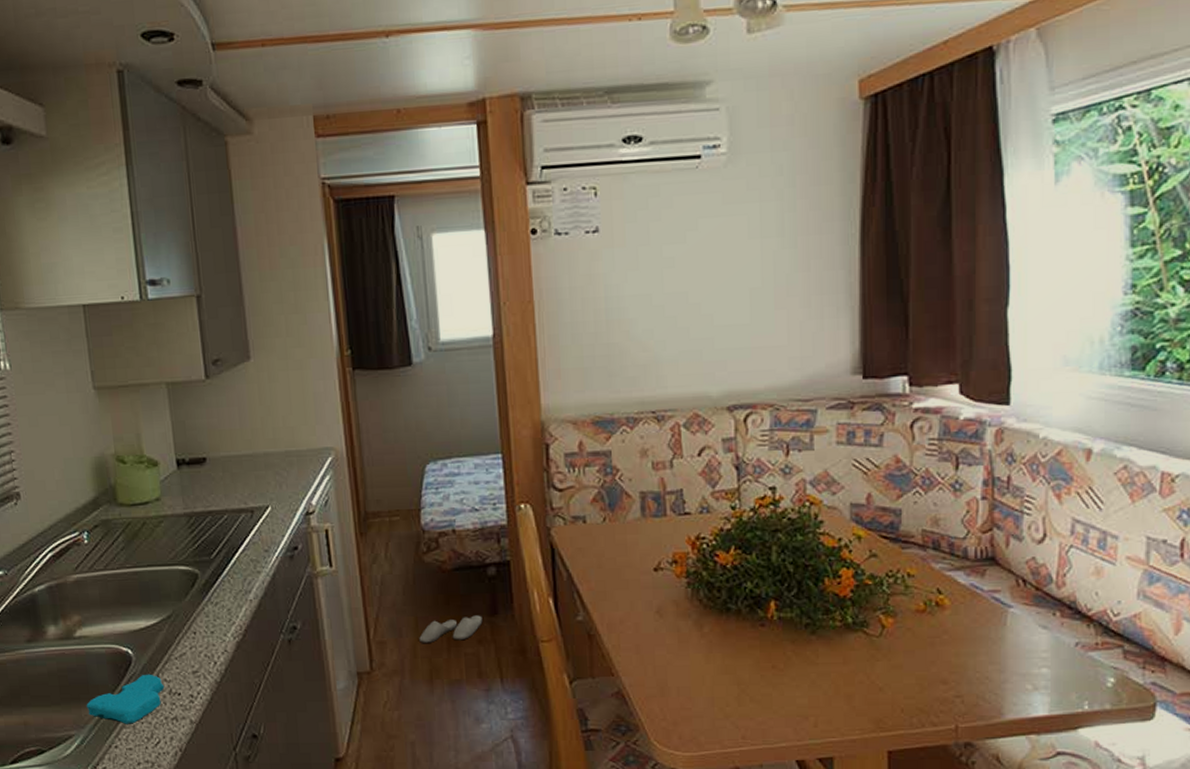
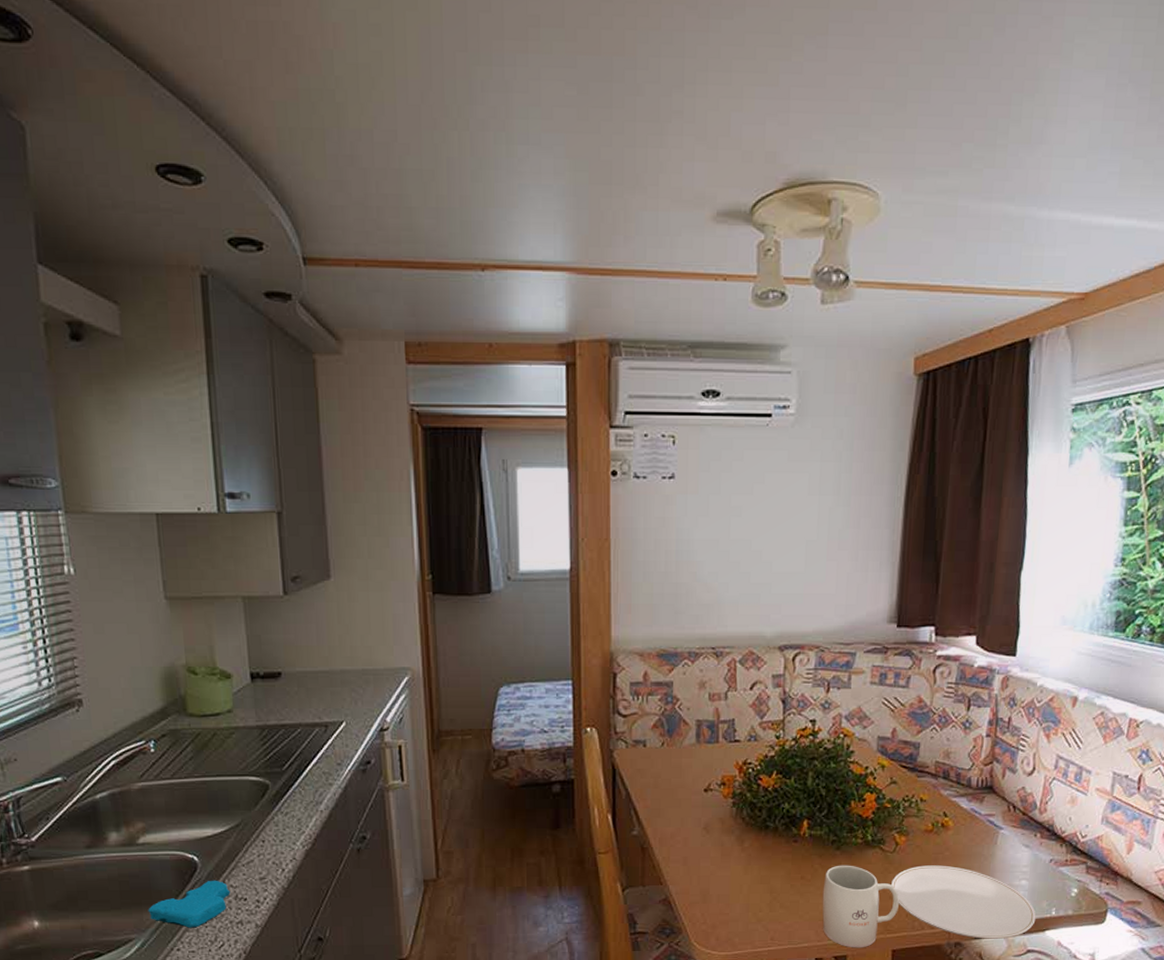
slippers: present [419,615,483,644] -> none [485,828,545,854]
mug: none [798,651,891,749] -> present [822,865,899,948]
plate: none [880,651,1064,739] -> present [891,865,1036,939]

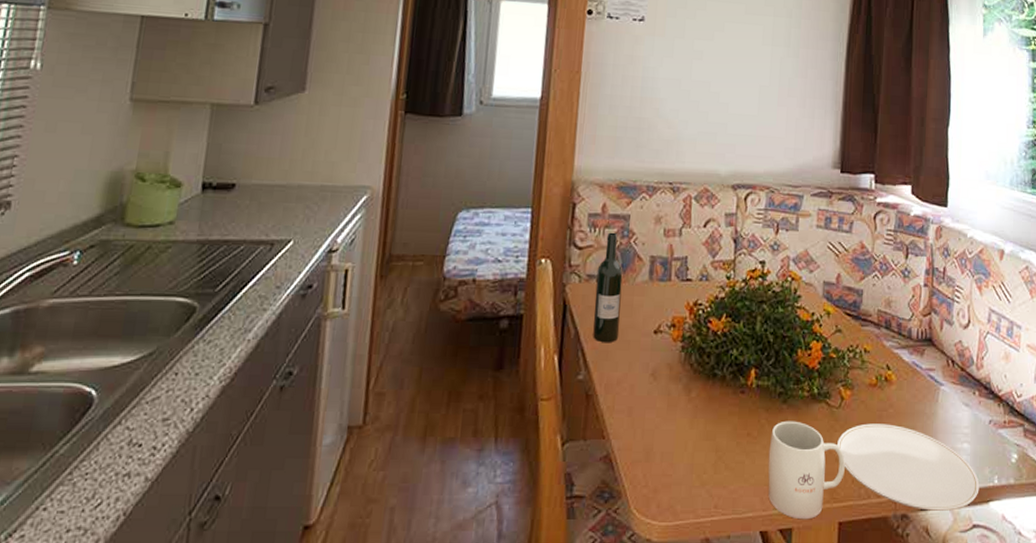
sponge: present [148,880,231,928] -> none [20,420,125,481]
wine bottle: none [643,699,670,802] -> present [593,232,623,343]

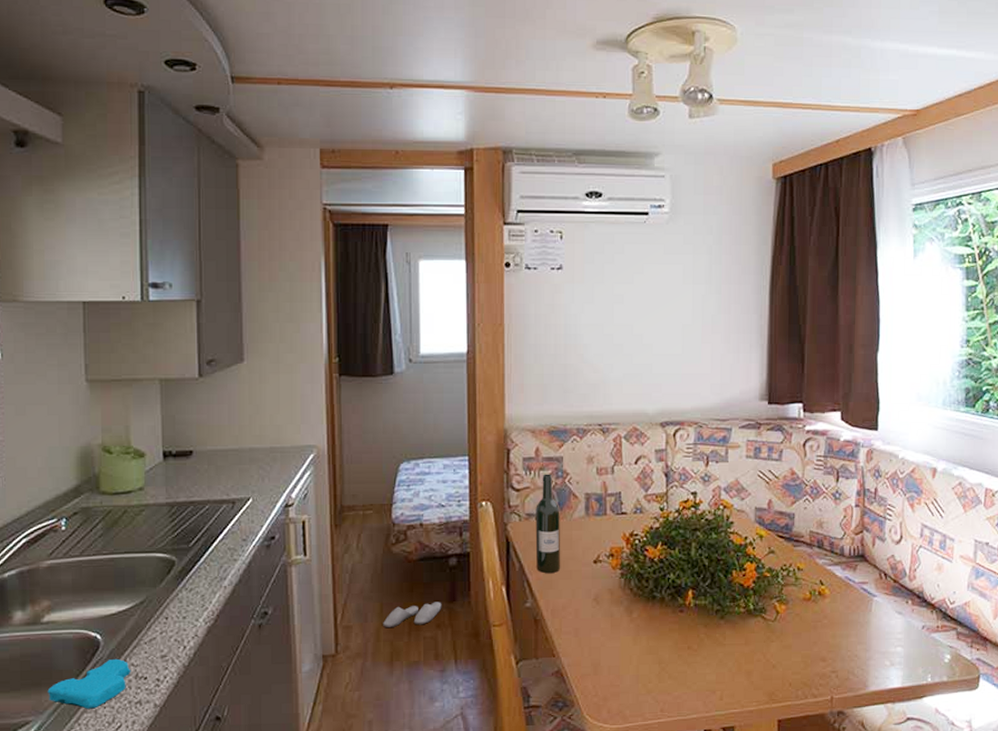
sponge: none [20,420,125,481] -> present [47,658,131,709]
slippers: none [420,369,488,398] -> present [383,602,442,628]
mug: present [767,420,845,520] -> none [709,634,782,719]
plate: present [837,423,980,511] -> none [774,633,913,707]

